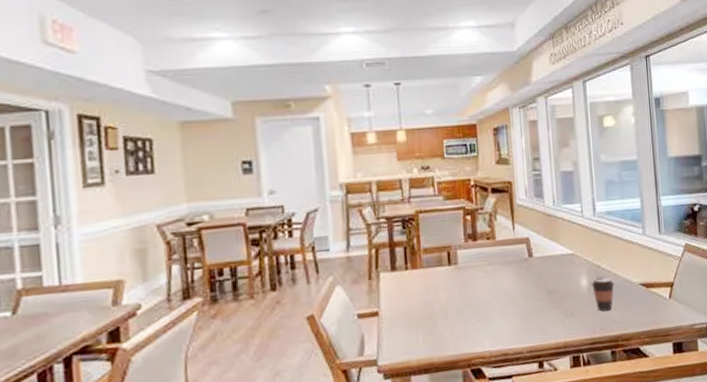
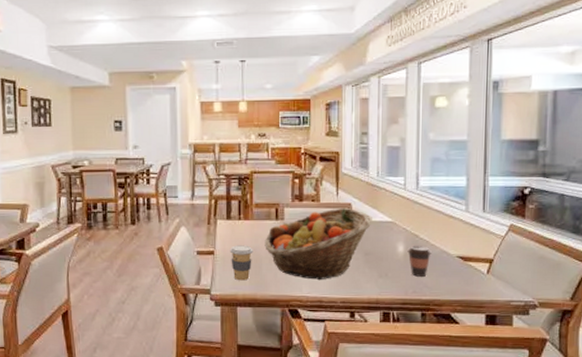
coffee cup: none [397,299,425,344] -> present [229,245,253,281]
fruit basket: none [437,243,553,331] -> present [265,207,372,281]

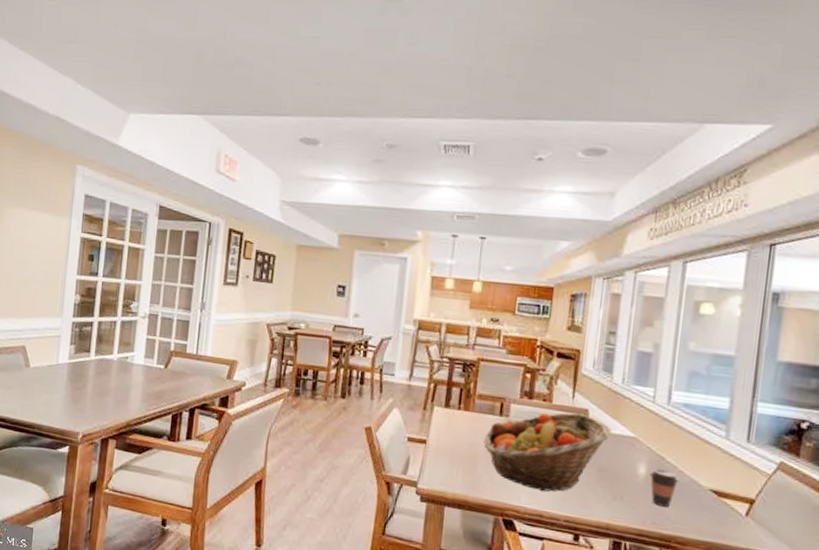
coffee cup: present [229,245,253,281] -> none [444,437,471,479]

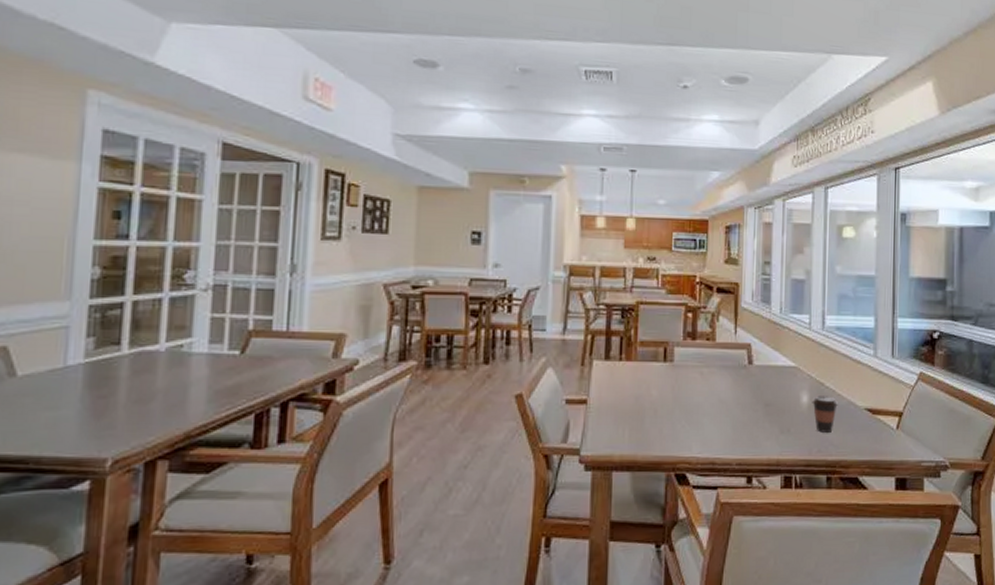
fruit basket: present [483,412,612,492] -> none [649,348,774,438]

